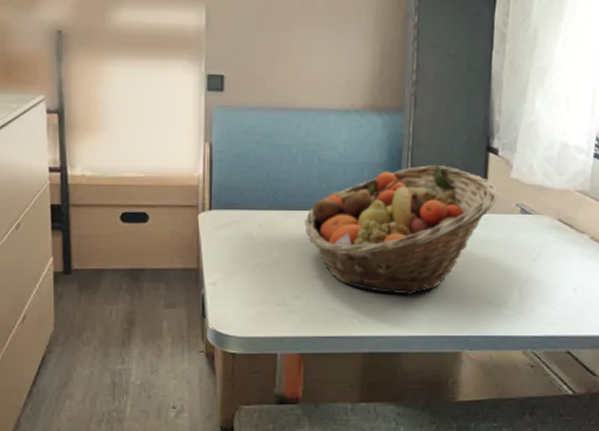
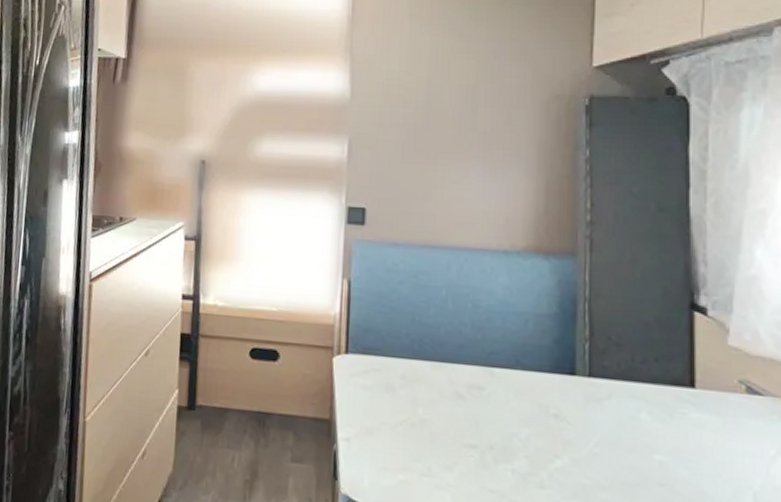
fruit basket: present [304,164,498,296] -> none [456,321,712,486]

